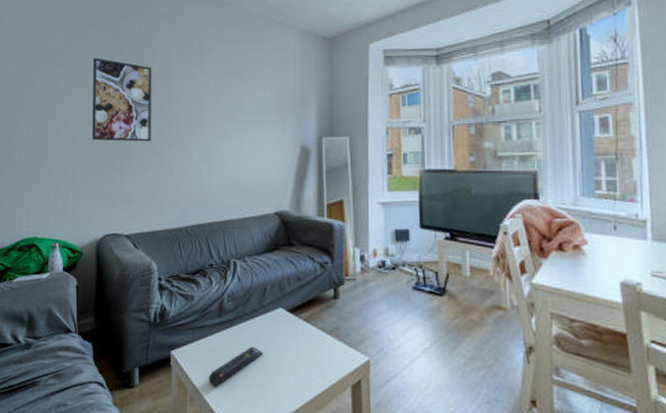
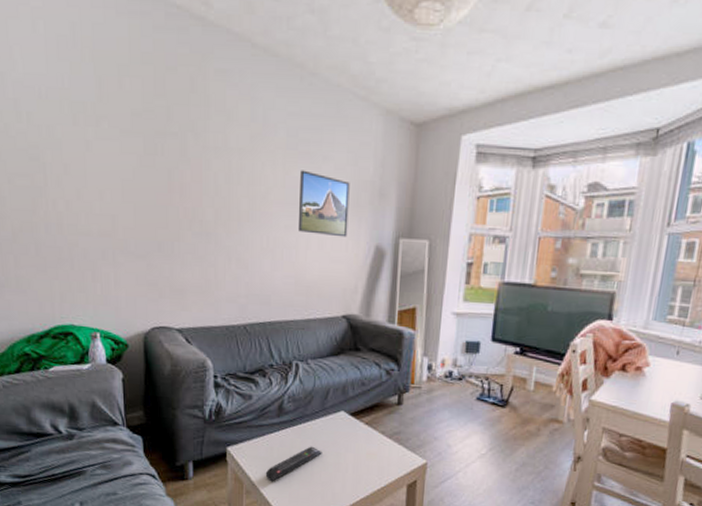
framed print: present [92,58,152,142] -> none [132,118,207,227]
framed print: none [230,86,275,141] -> present [297,170,350,238]

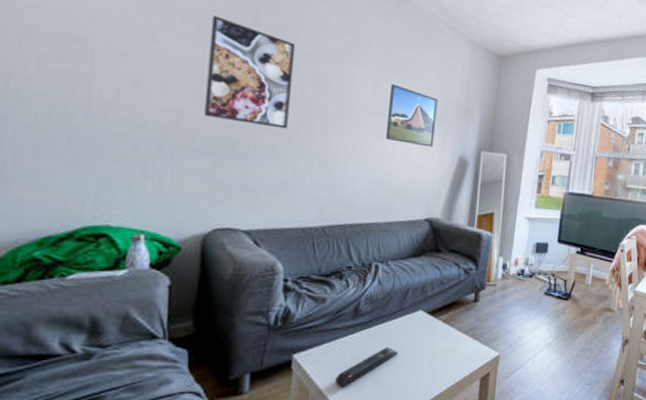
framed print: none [132,118,207,227] -> present [205,15,296,129]

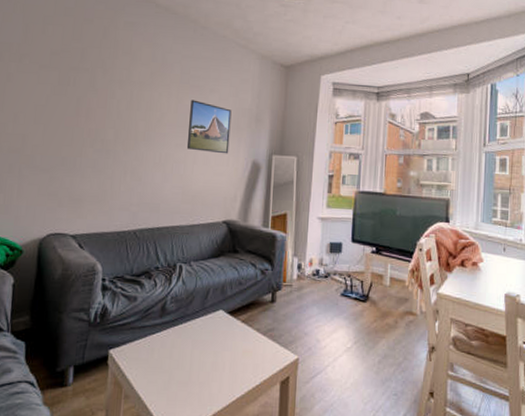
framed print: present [205,15,296,129] -> none [44,56,113,145]
remote control: present [334,347,398,388] -> none [145,346,201,385]

